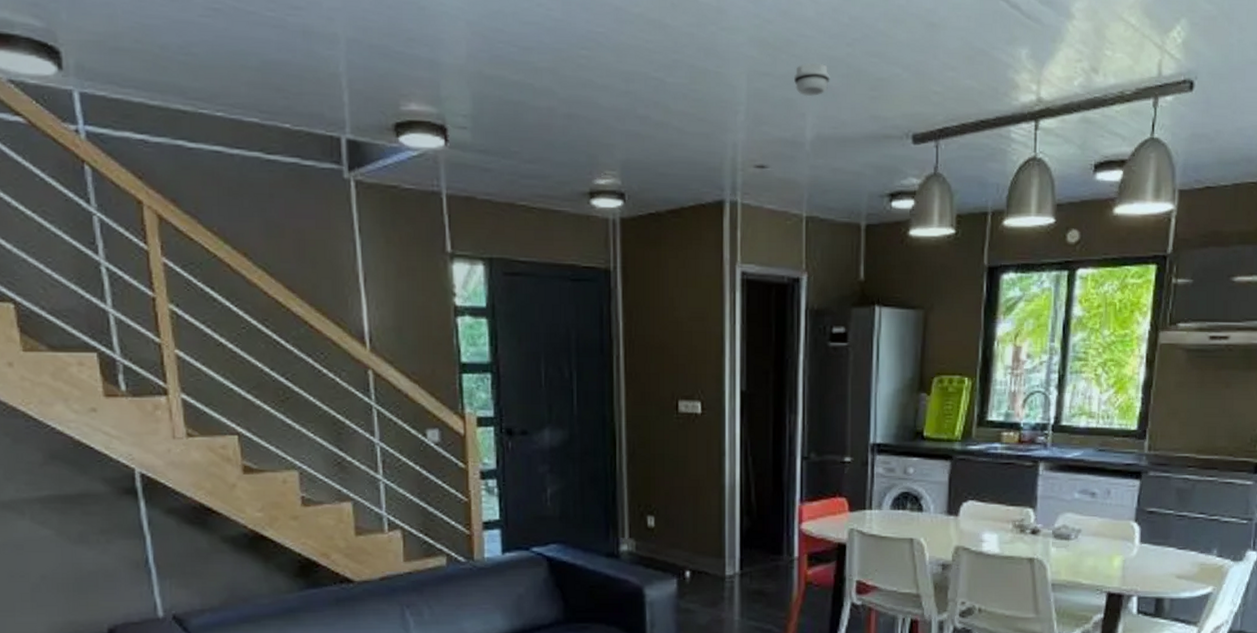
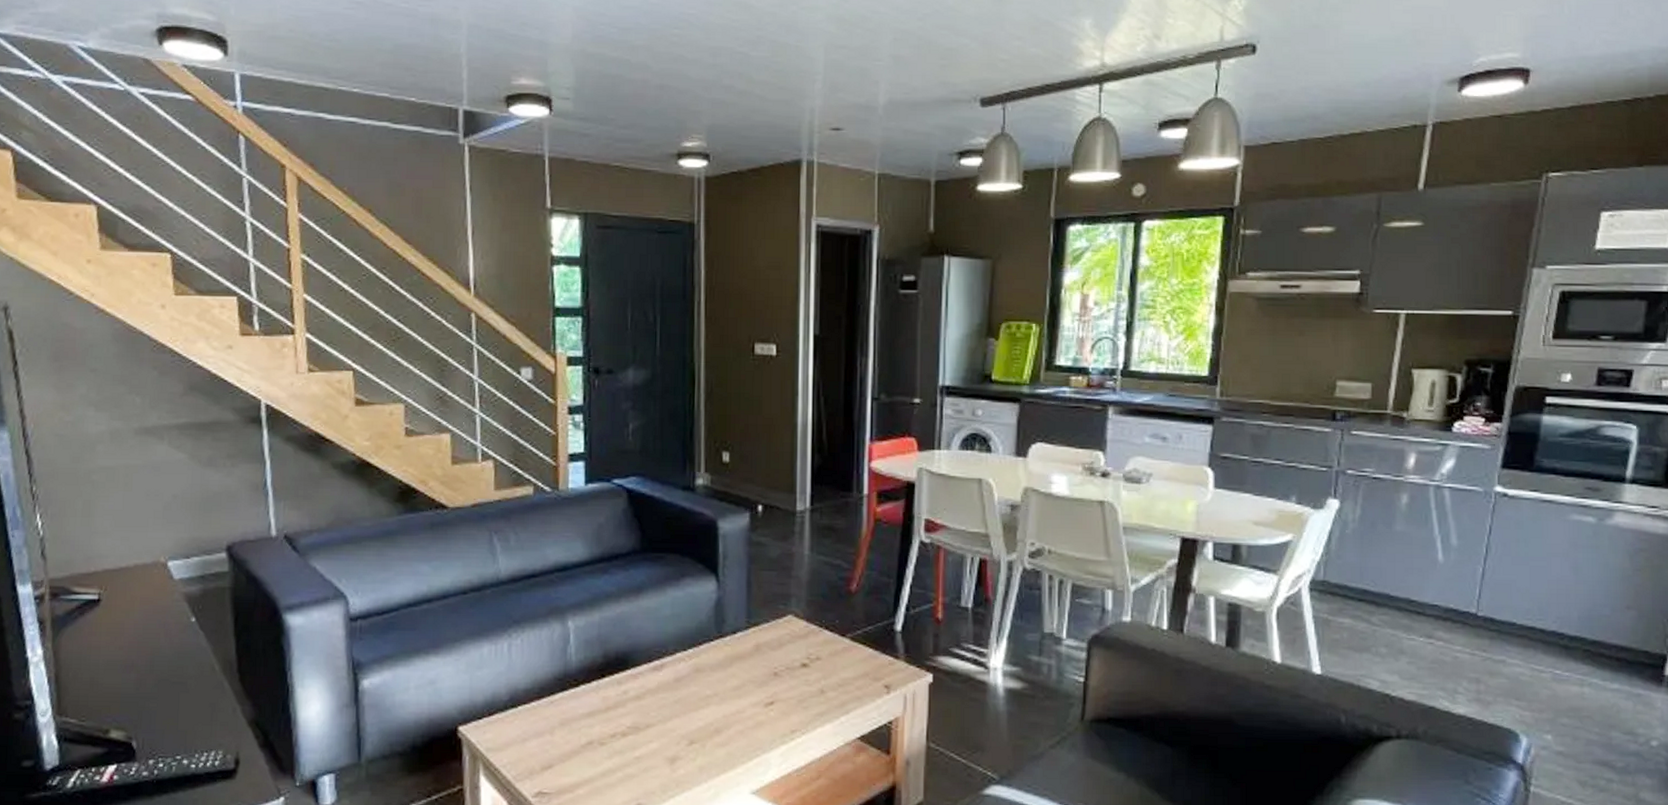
smoke detector: present [793,62,830,97] -> none [867,35,902,66]

